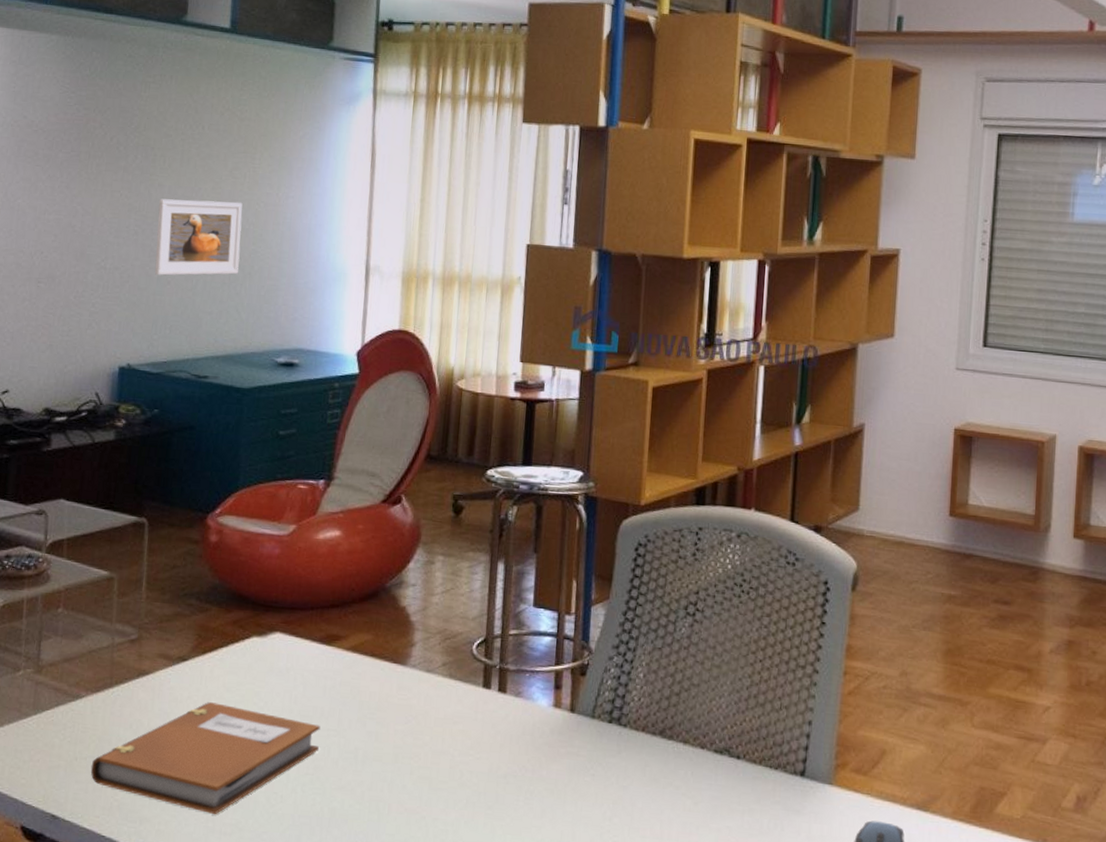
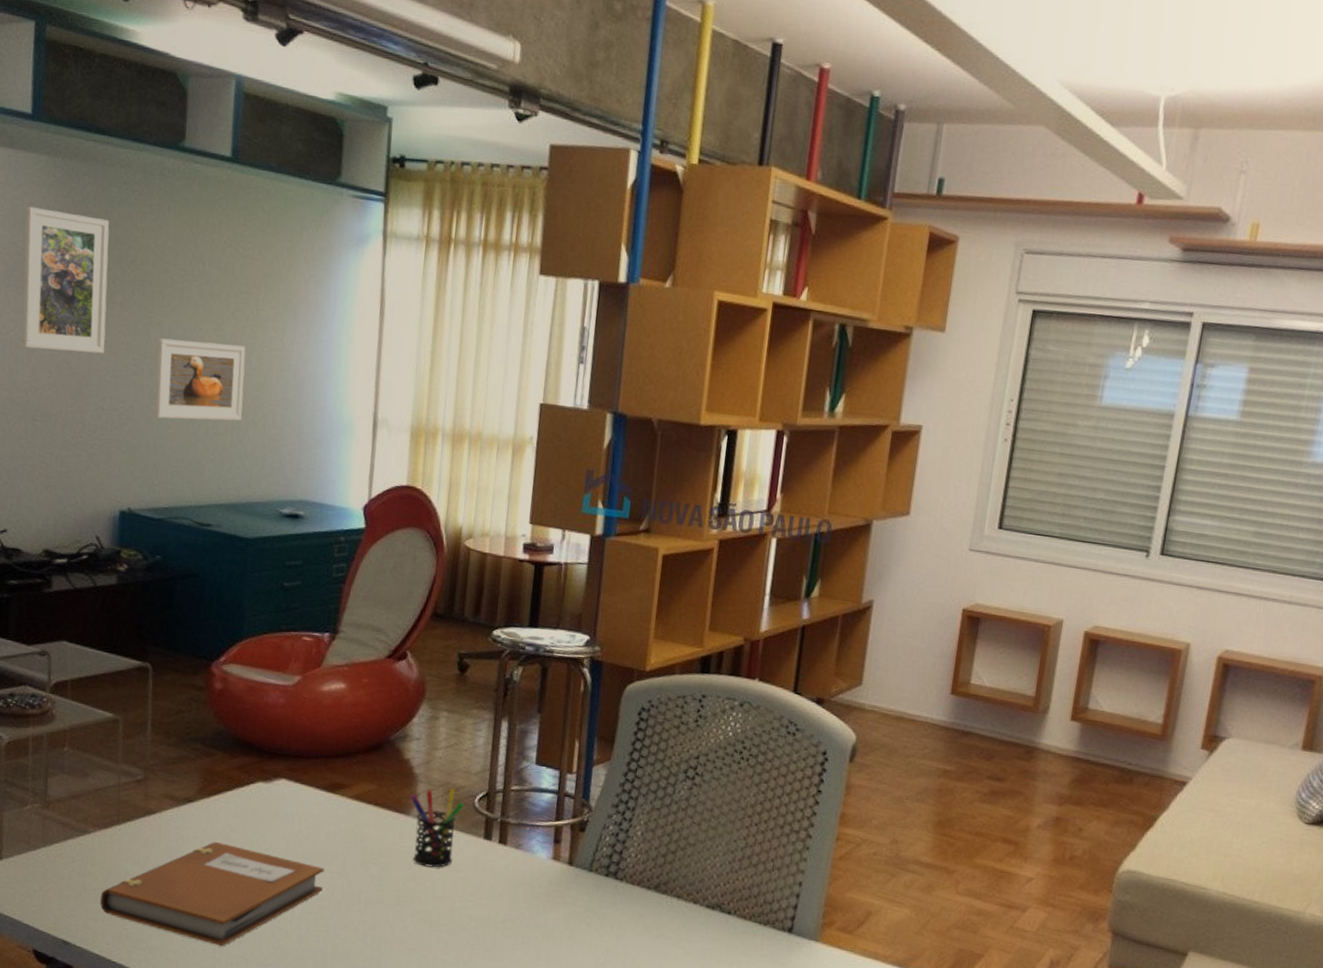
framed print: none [29,82,115,216] -> present [22,206,110,354]
pen holder: none [407,635,462,721] -> present [410,788,464,868]

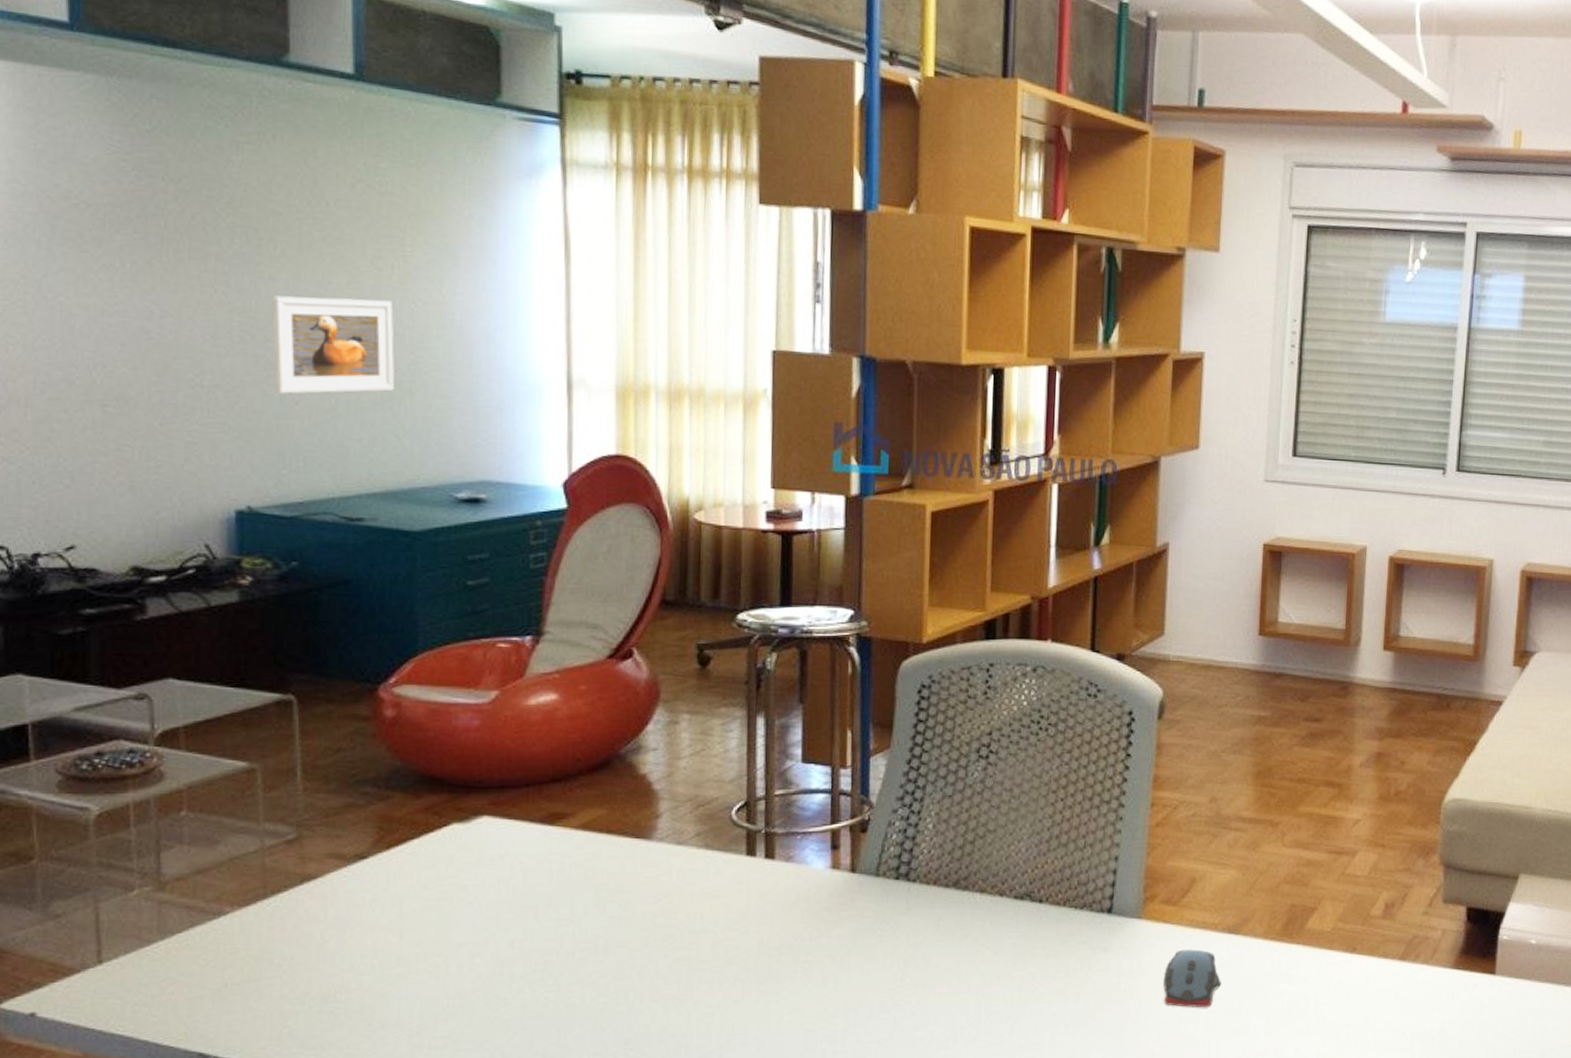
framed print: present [22,206,110,354] -> none [70,138,199,319]
notebook: present [99,842,325,947] -> none [247,903,549,1029]
pen holder: present [410,788,464,868] -> none [651,801,718,897]

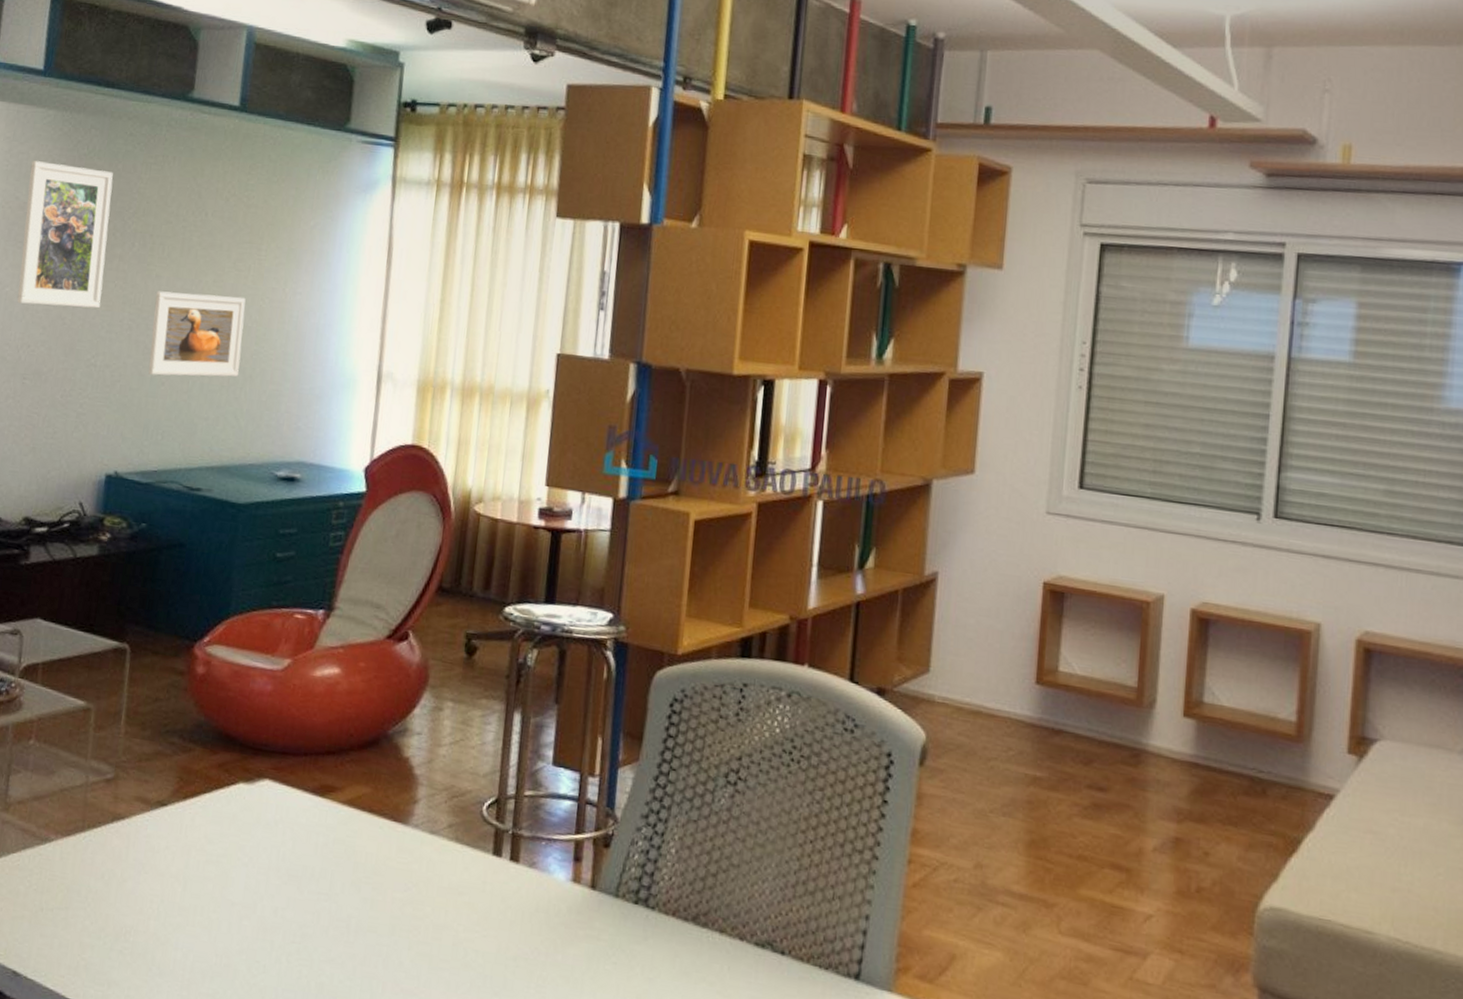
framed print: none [70,138,199,319] -> present [17,160,113,309]

